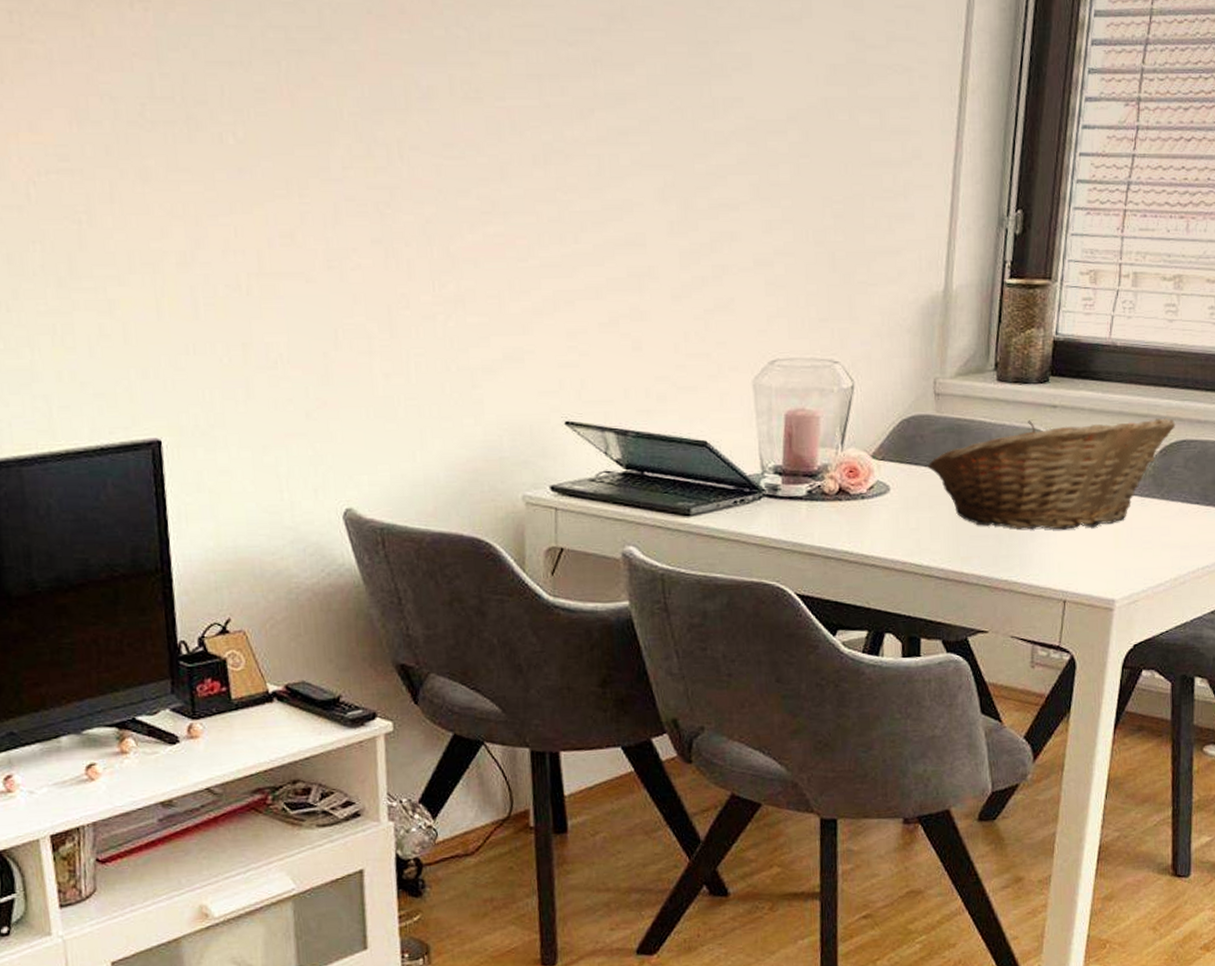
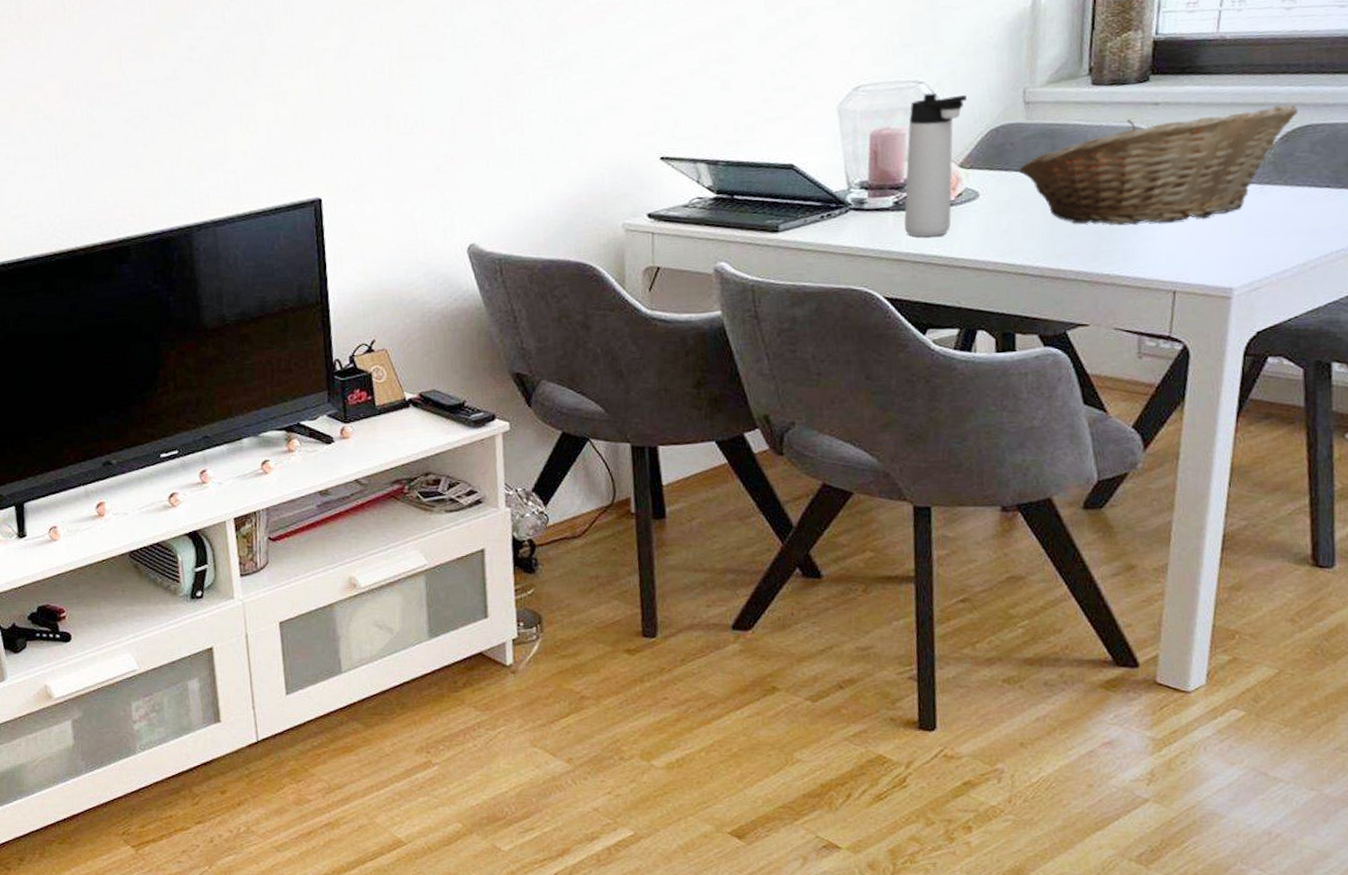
thermos bottle: none [817,375,880,531] -> present [904,93,967,237]

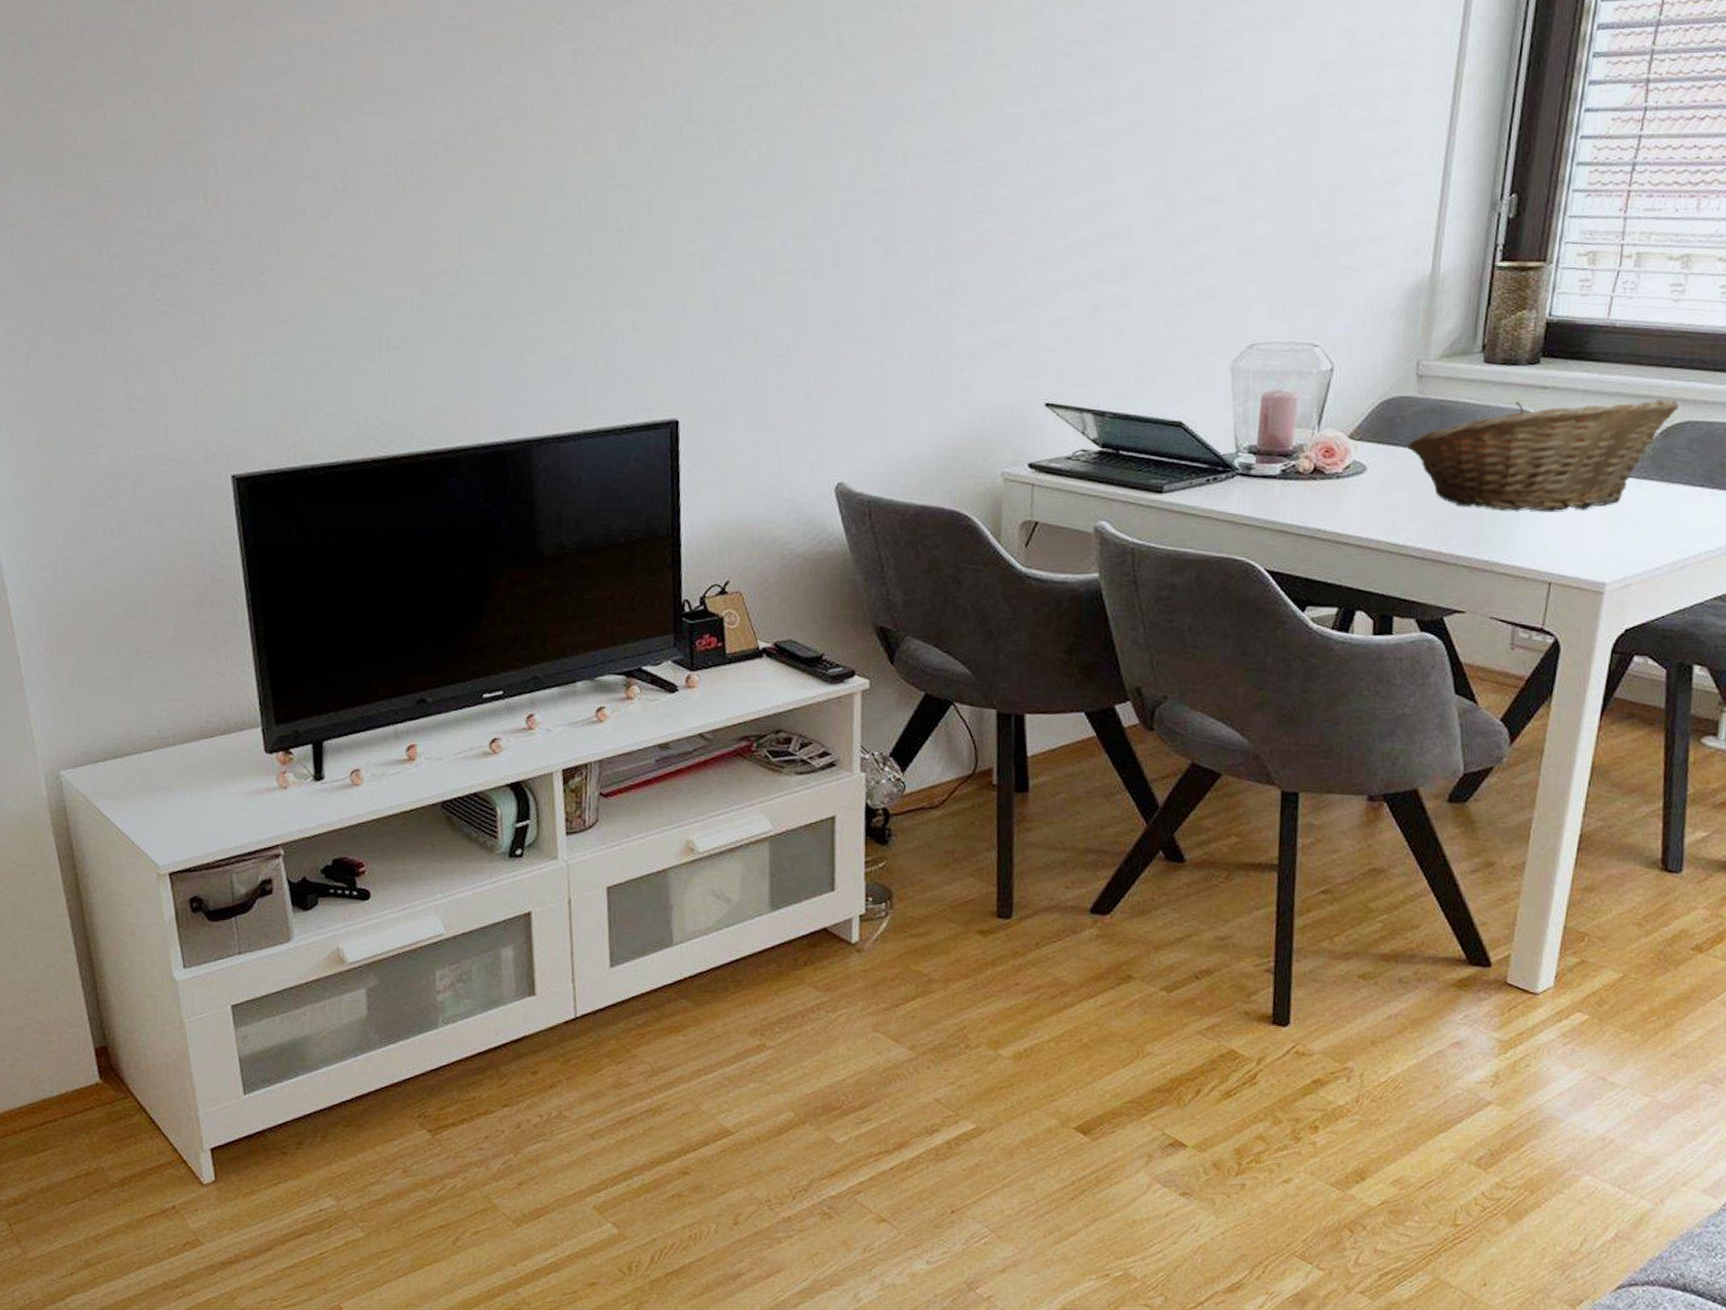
thermos bottle: present [904,93,967,237] -> none [1291,358,1361,510]

